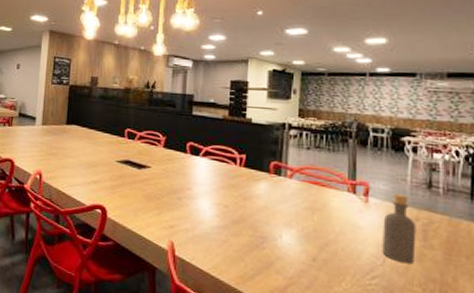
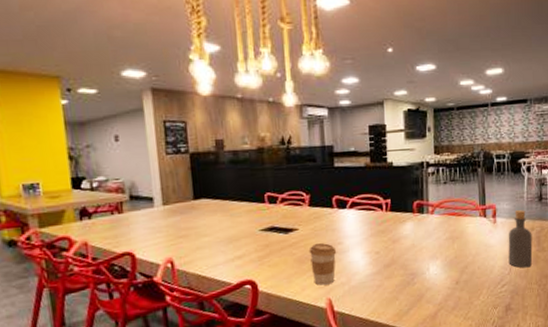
coffee cup: none [158,183,185,227] -> present [309,243,337,285]

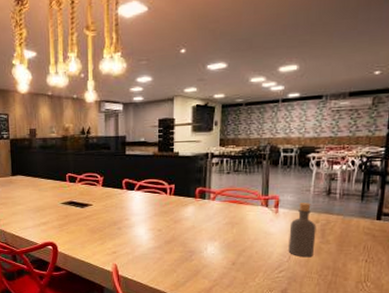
coffee cup: present [309,243,337,285] -> none [100,217,124,253]

